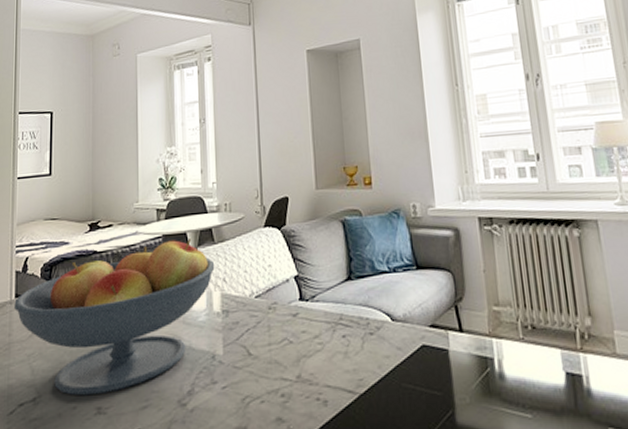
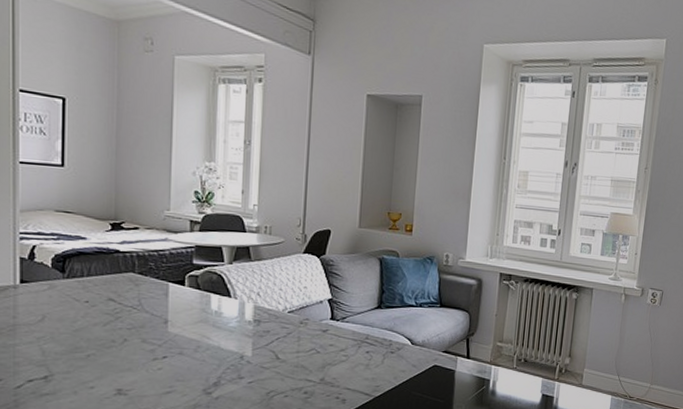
fruit bowl: present [14,239,215,396] -> none [19,251,250,379]

